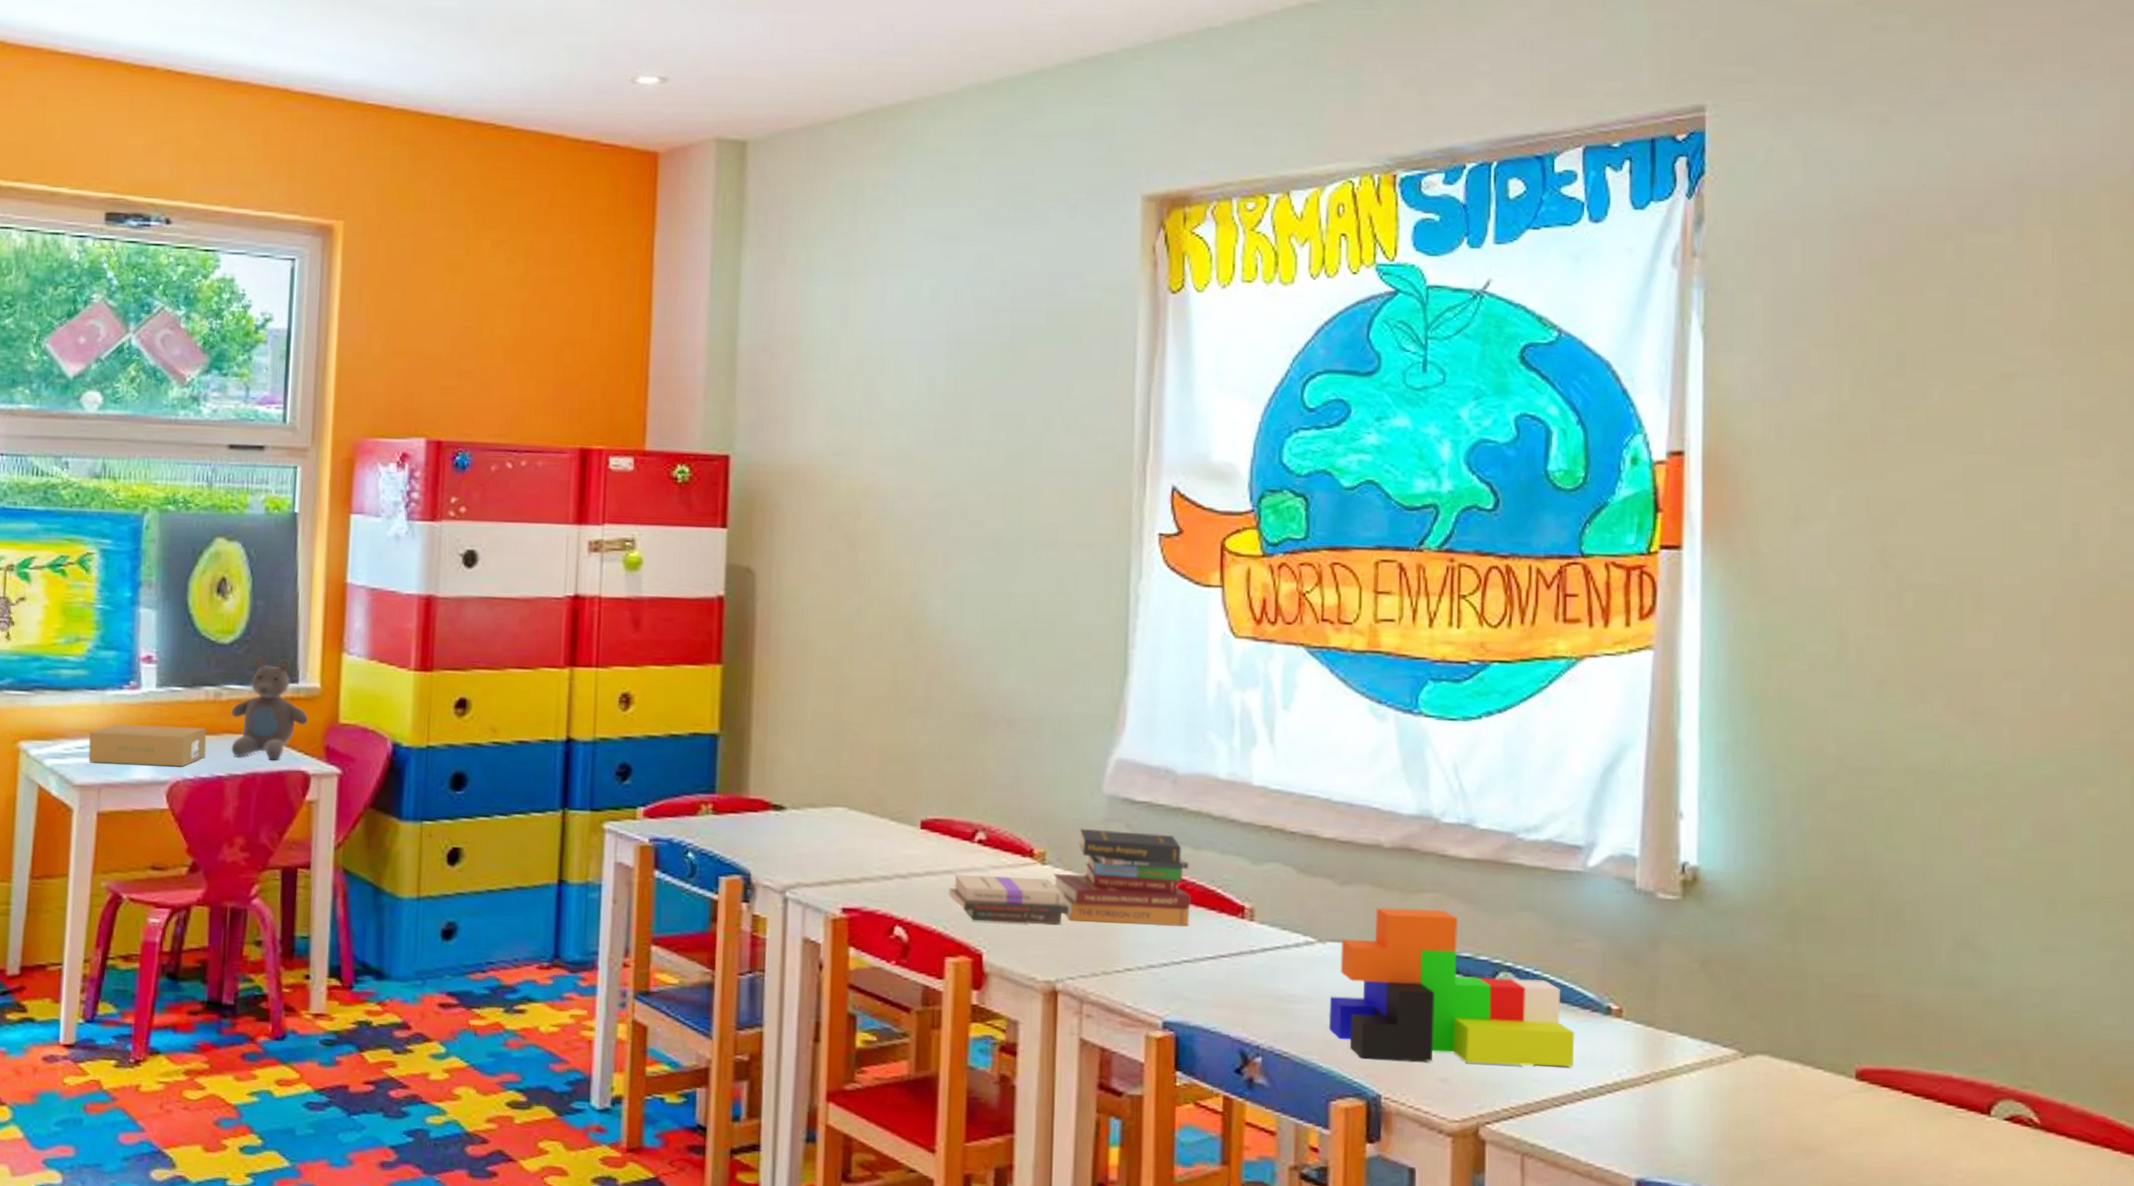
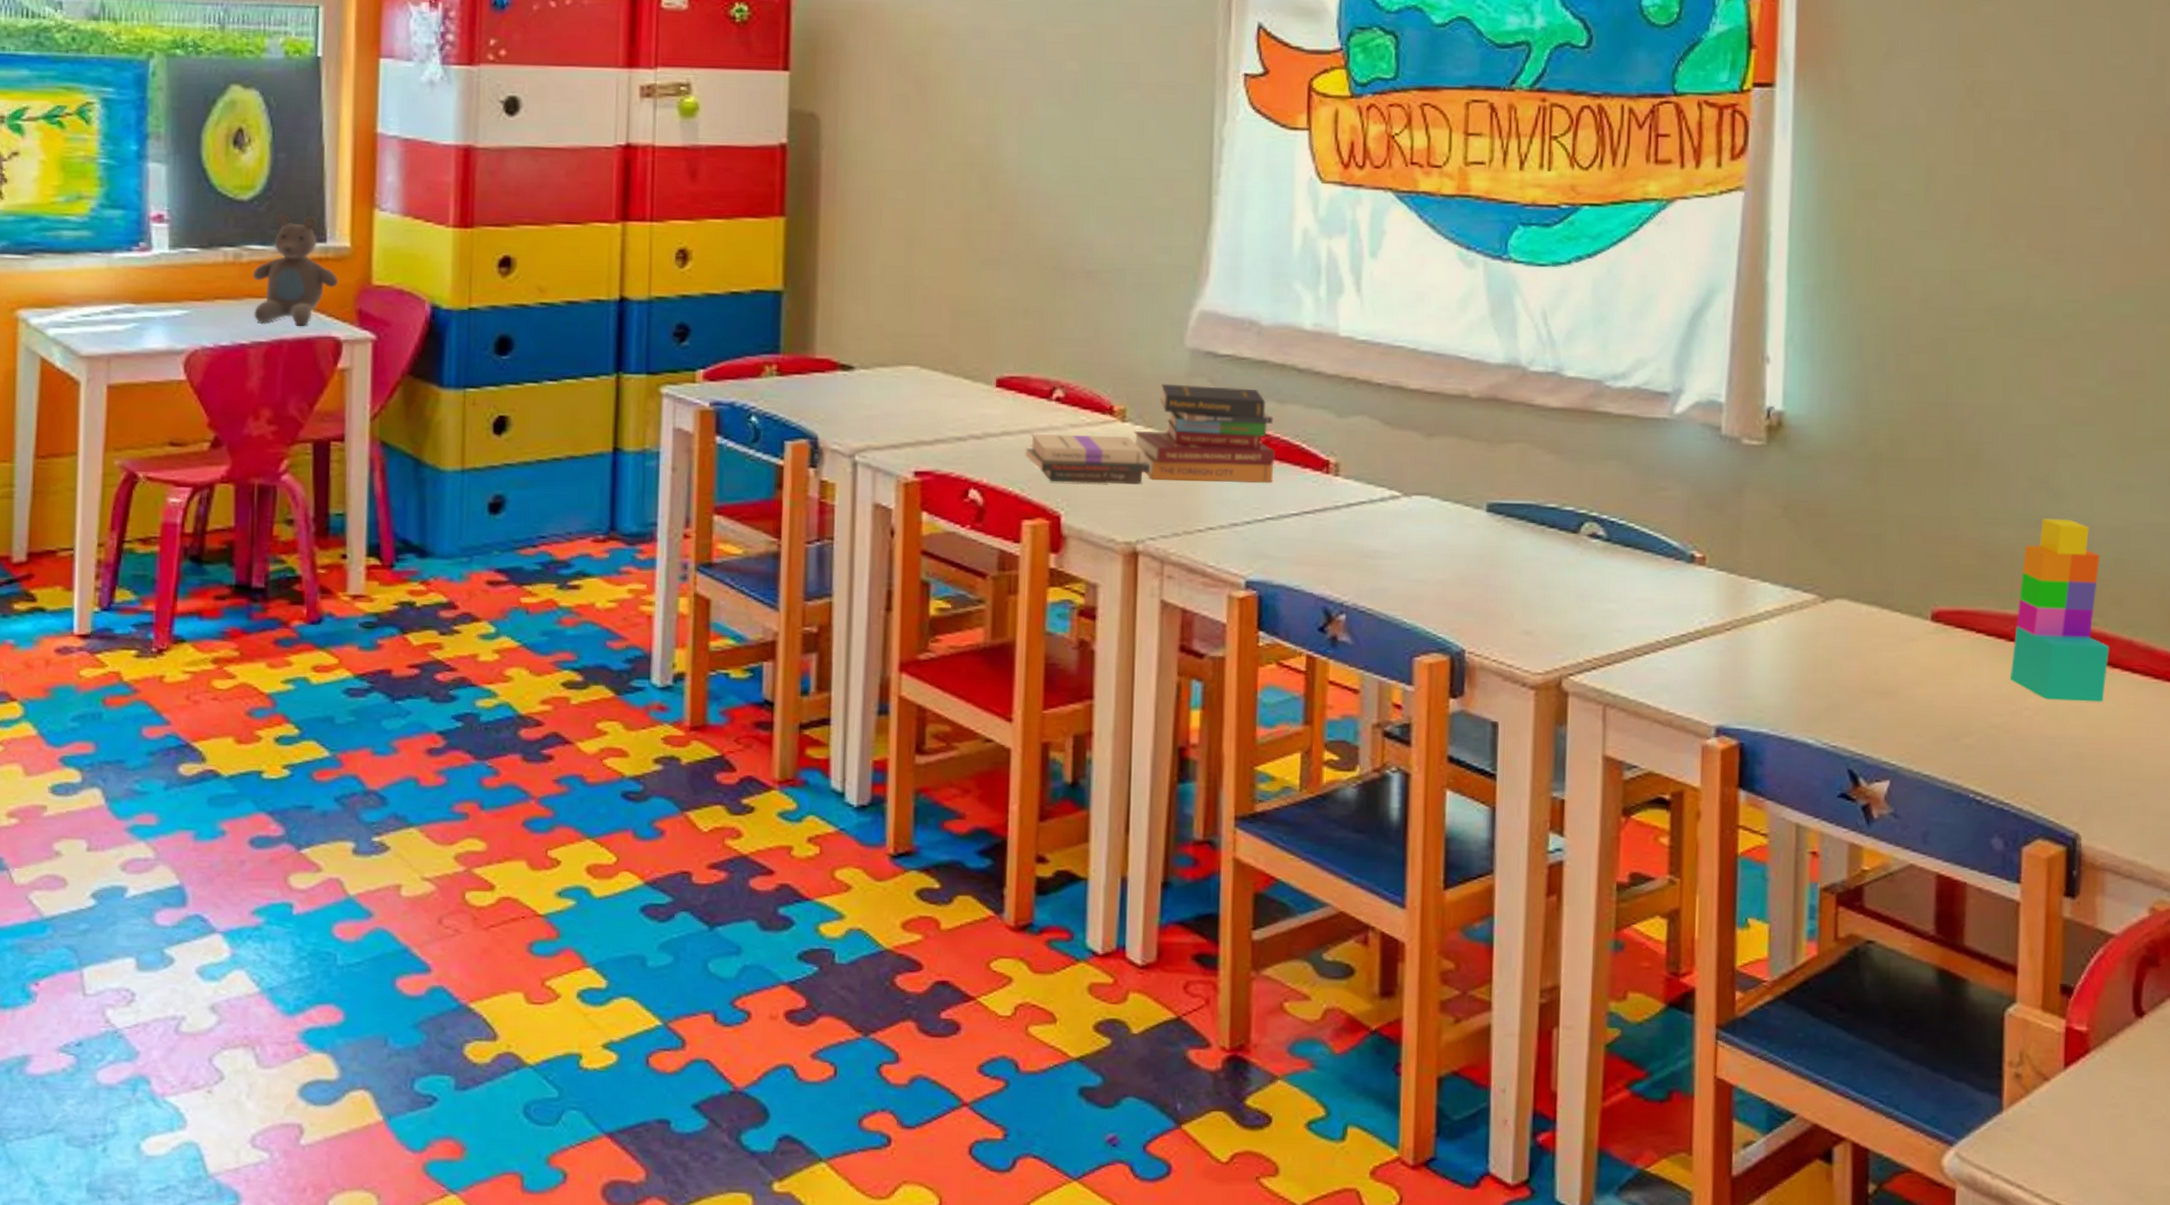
box: present [88,723,207,767] -> none [95,288,227,335]
toy blocks: present [1328,907,1575,1068] -> none [1413,459,1659,617]
toy blocks: none [1940,979,2043,1167] -> present [2010,518,2110,702]

